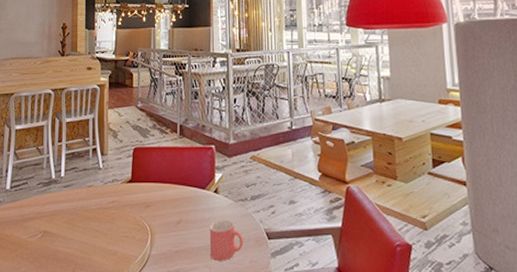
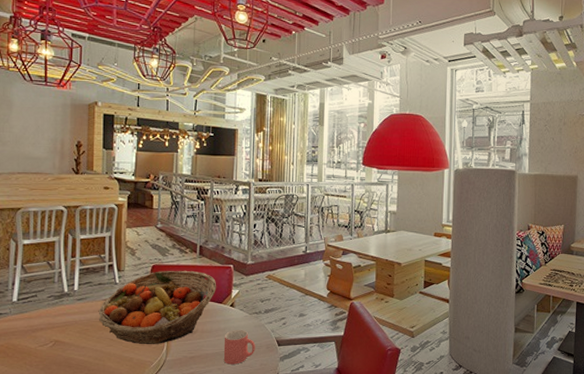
fruit basket: none [83,152,199,237] -> present [98,270,217,345]

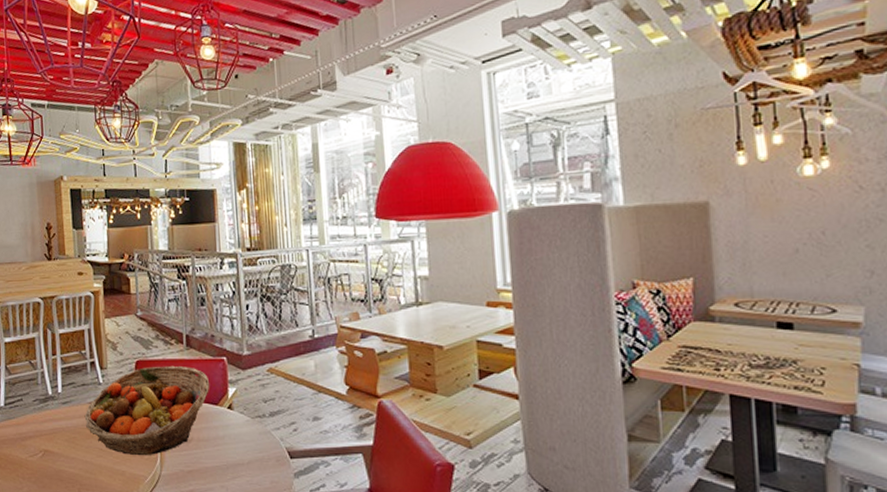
mug: present [223,329,256,365] -> none [224,437,263,481]

